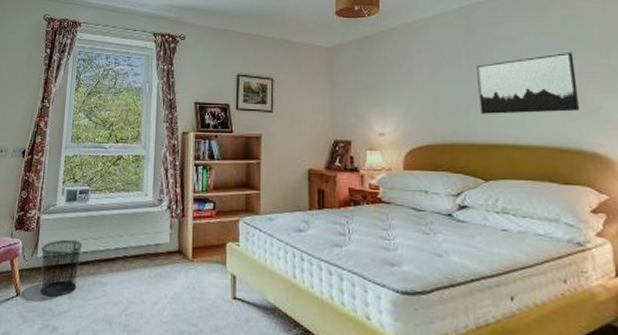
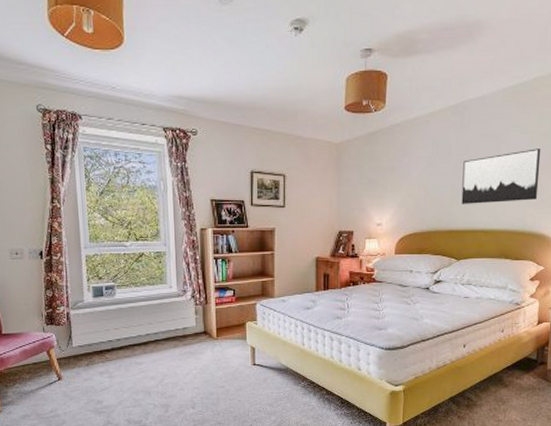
waste bin: present [40,239,82,297] -> none [76,330,115,378]

